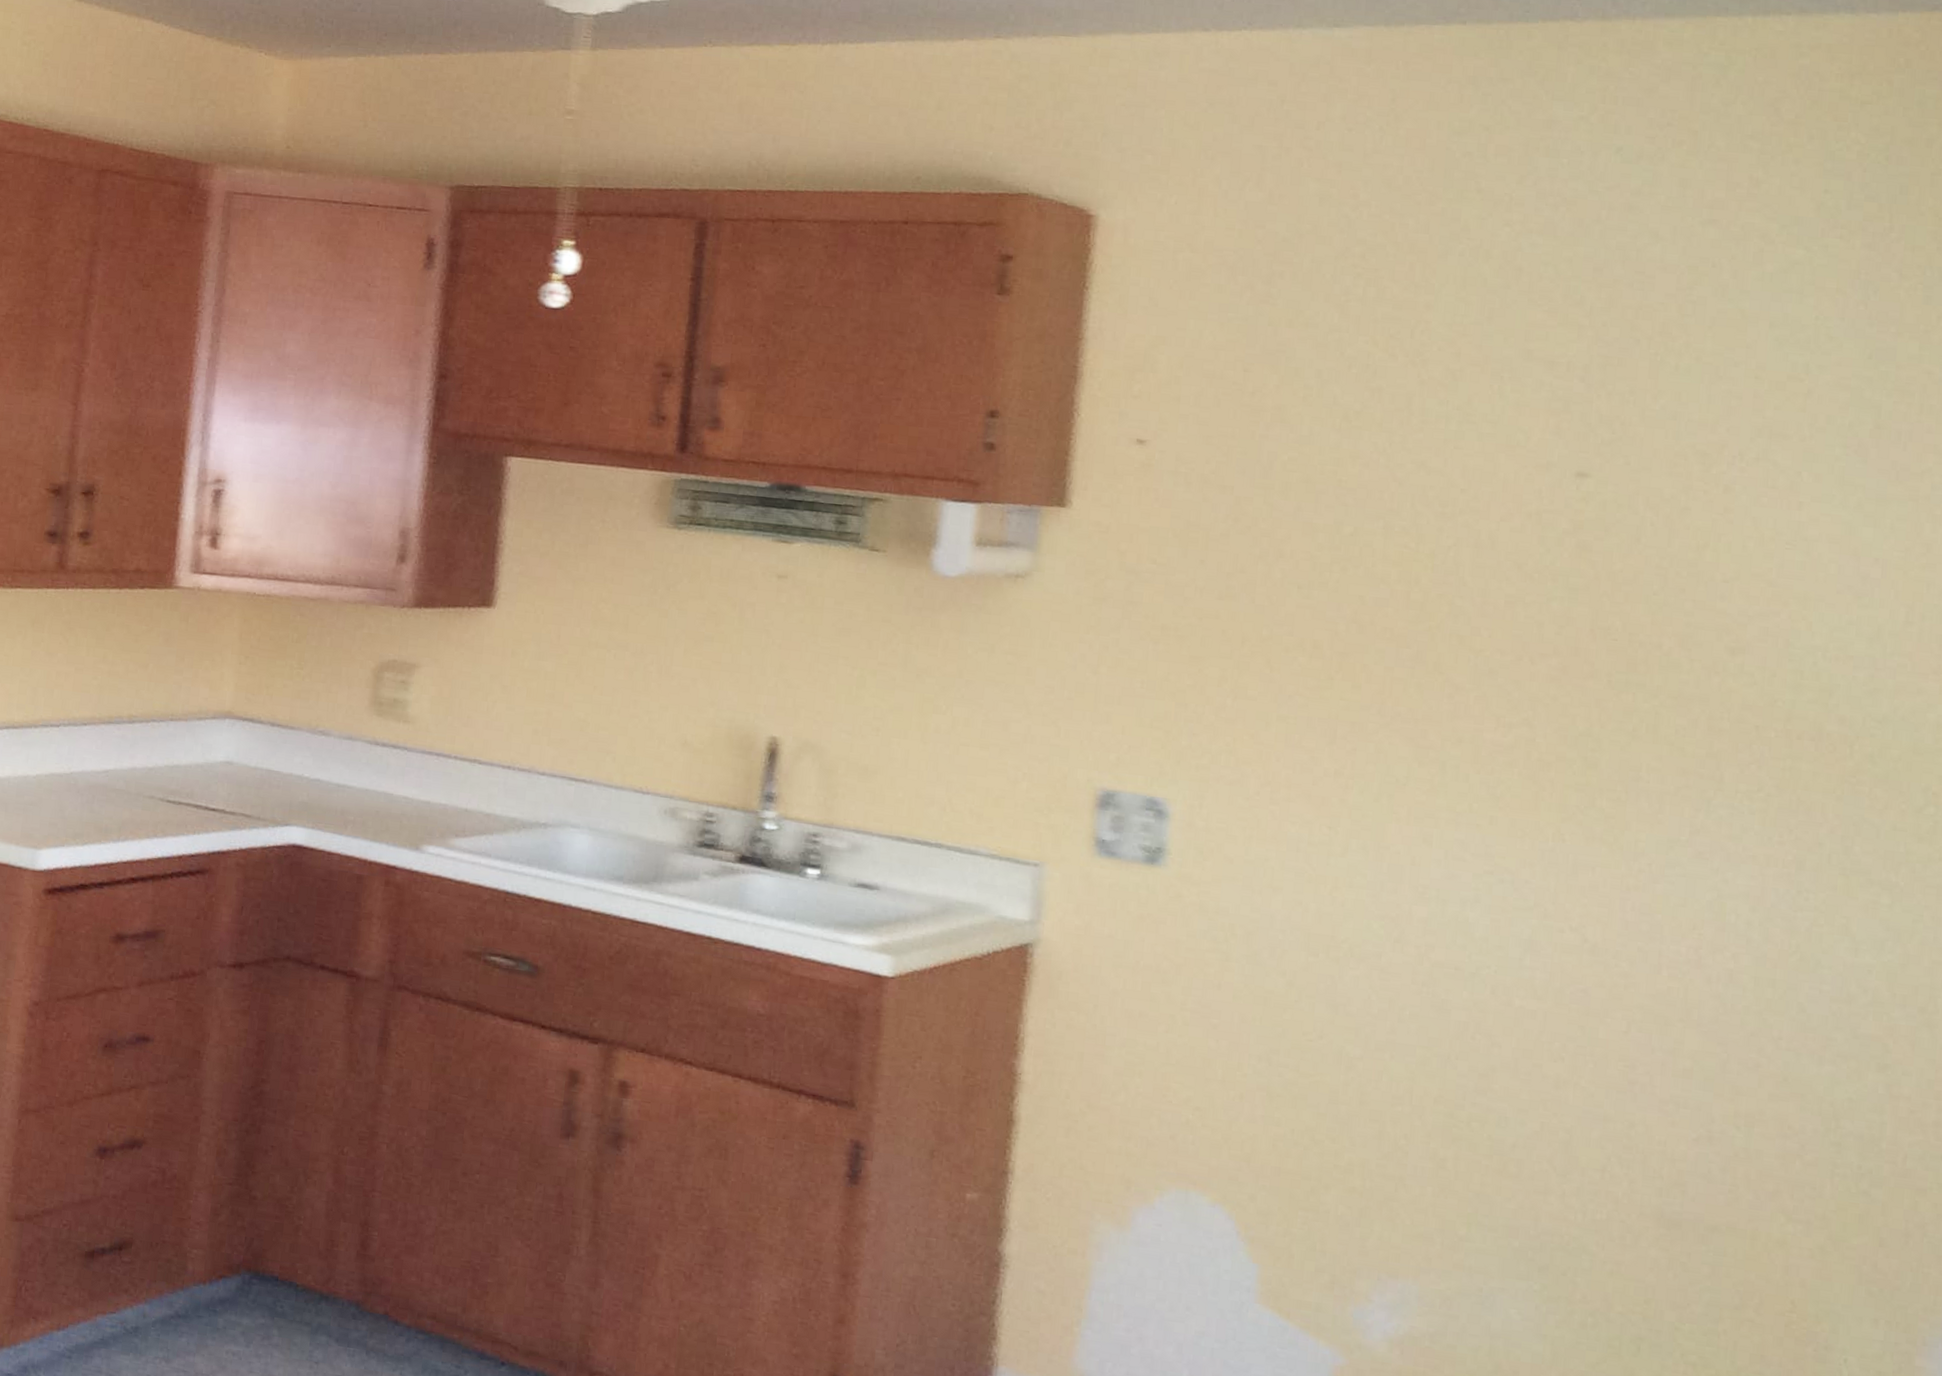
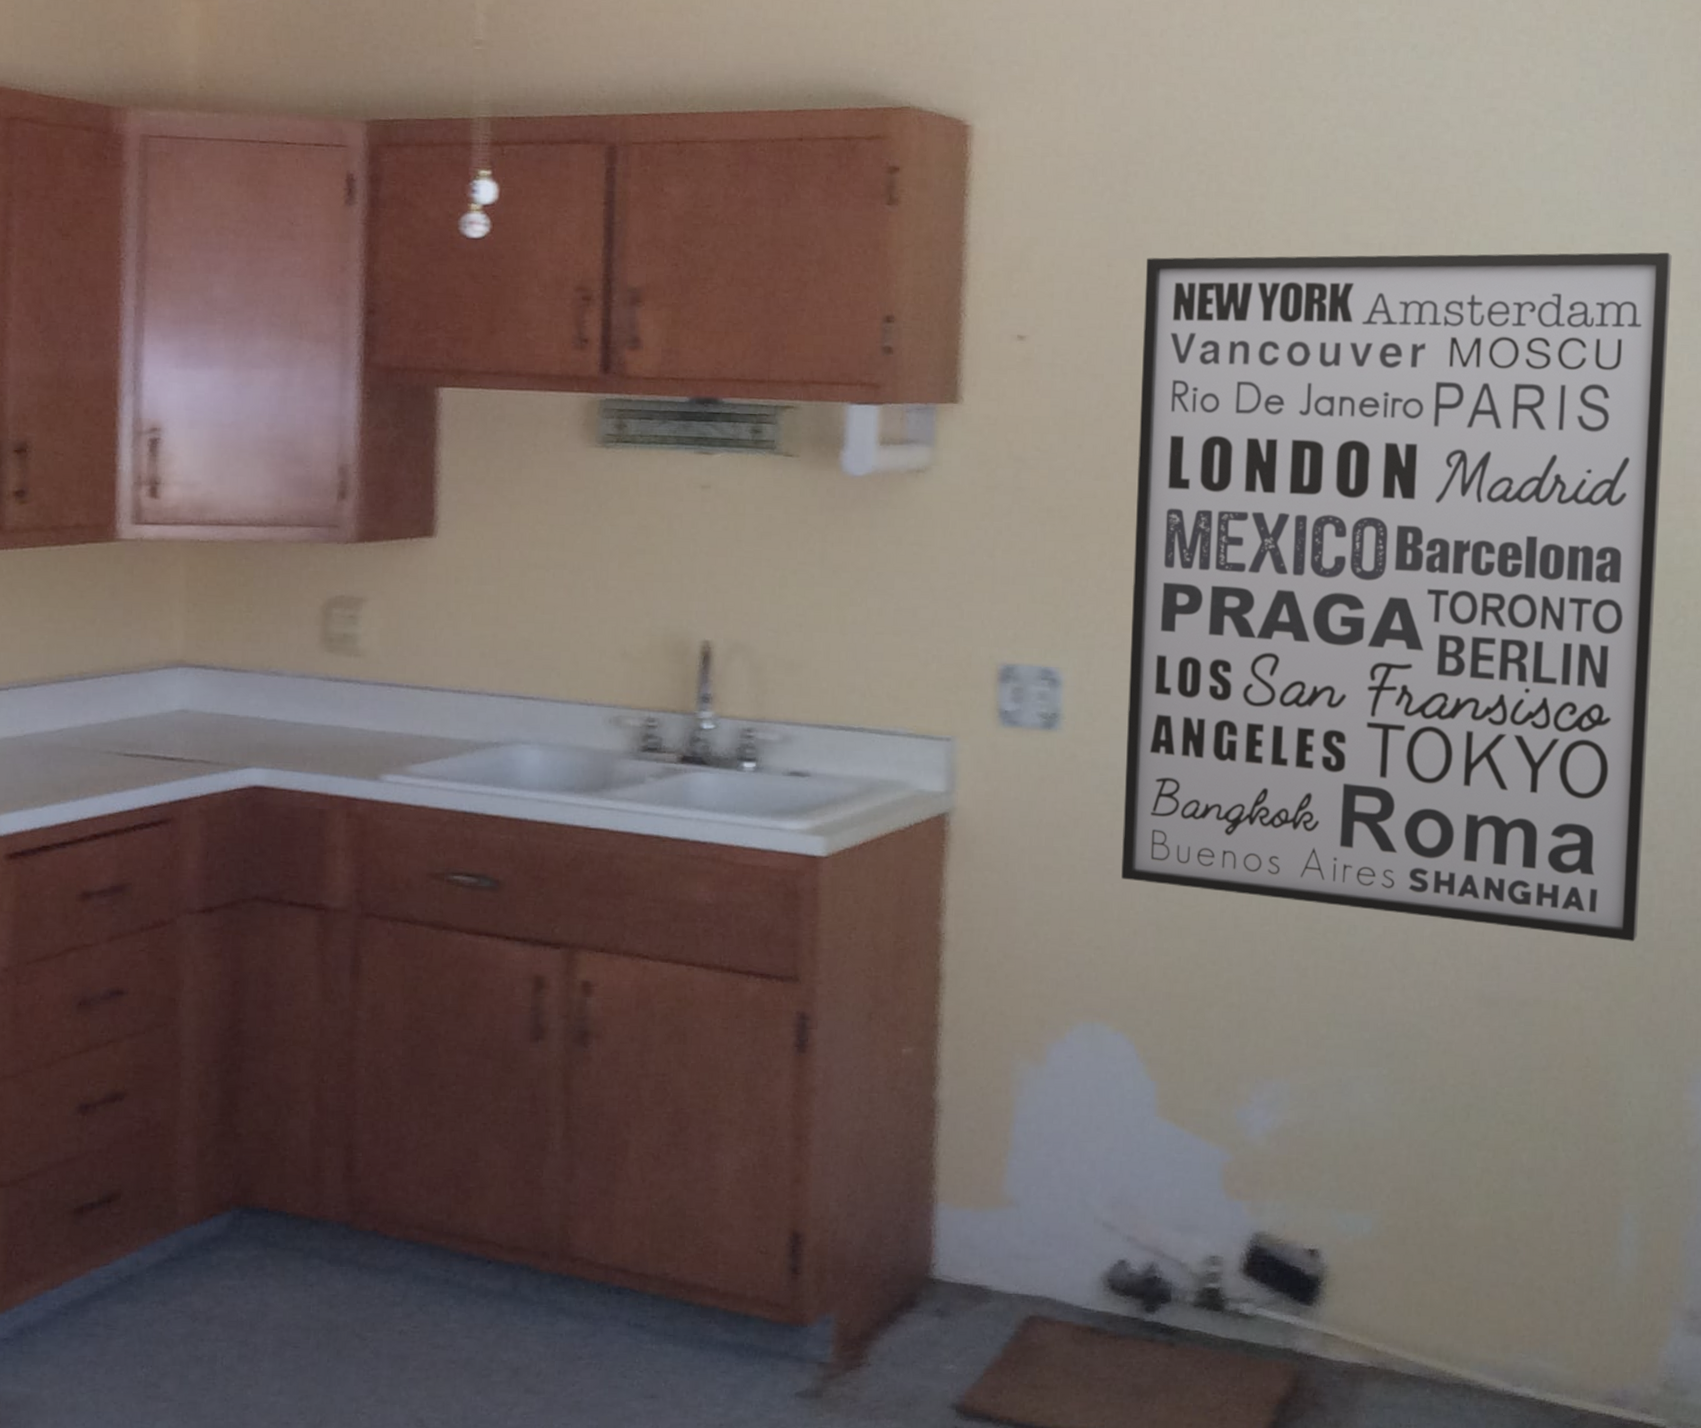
wall art: none [1228,364,1933,1174] -> present [1121,252,1672,942]

